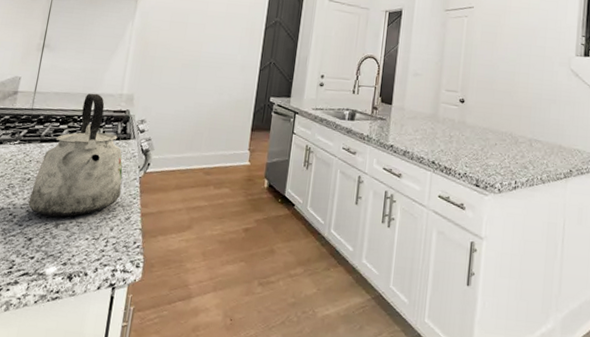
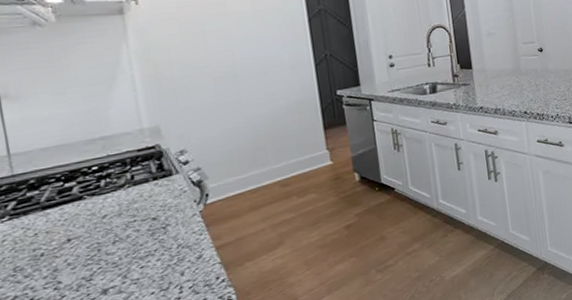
kettle: present [28,93,123,217] -> none [51,136,182,288]

